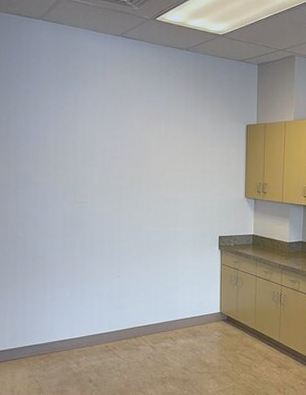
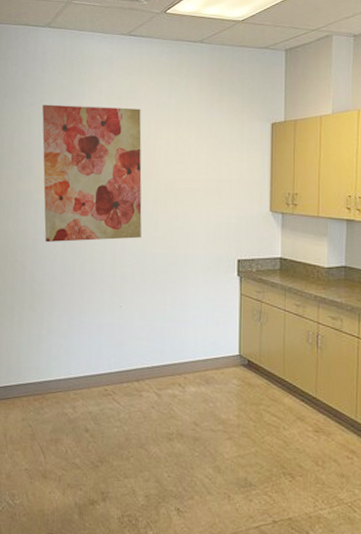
wall art: none [37,93,136,220] -> present [42,104,142,242]

